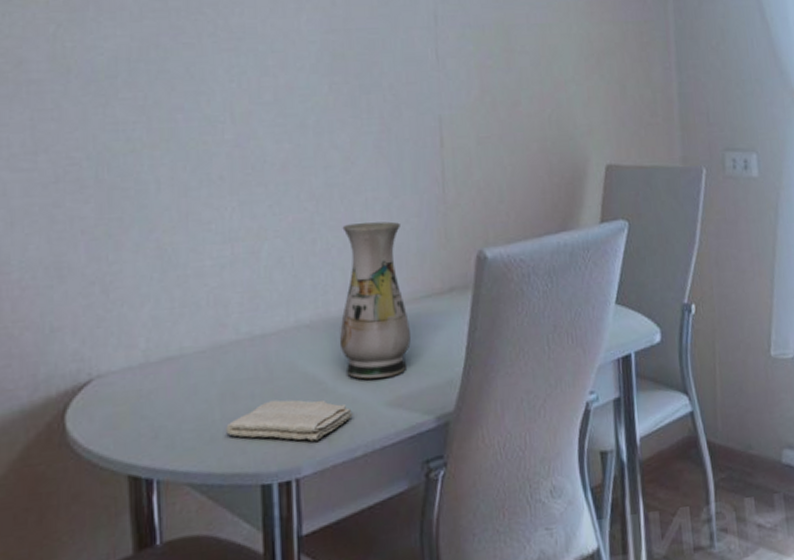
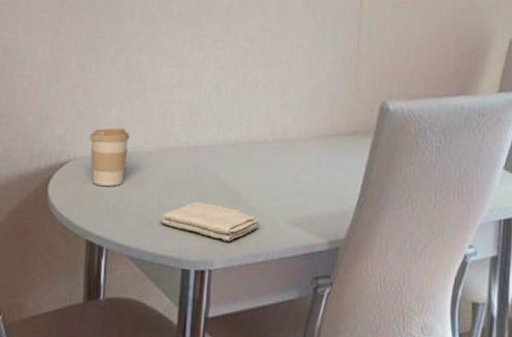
coffee cup: none [116,328,172,404] -> present [89,128,130,186]
vase: present [339,221,411,379] -> none [256,64,317,200]

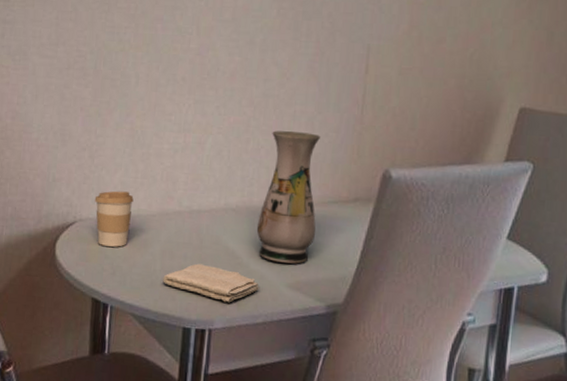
vase: none [256,64,317,200] -> present [256,131,320,264]

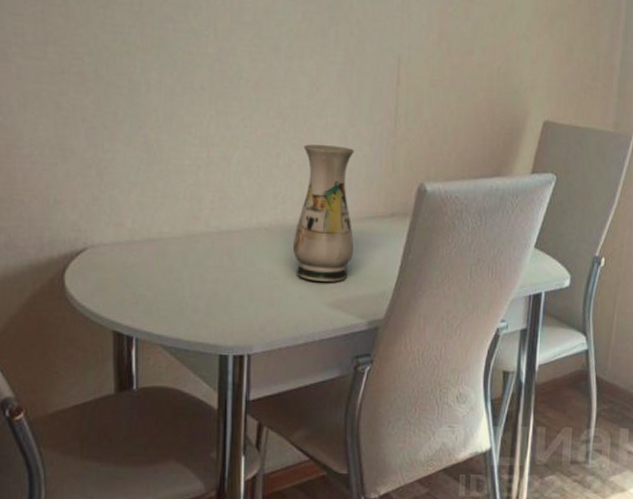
coffee cup: present [94,191,134,247] -> none [107,212,154,274]
washcloth: present [163,263,259,303] -> none [194,287,299,326]

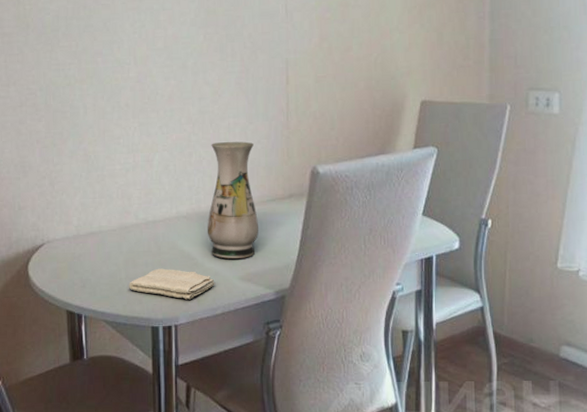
washcloth: none [194,287,299,326] -> present [129,268,215,300]

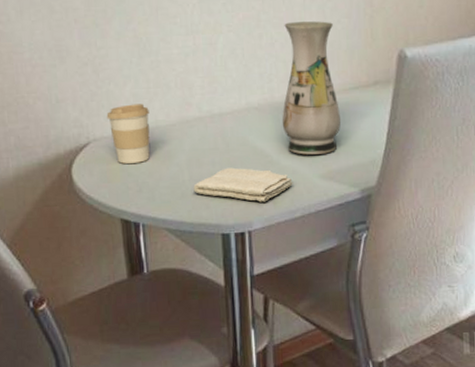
coffee cup: none [59,211,94,263] -> present [106,103,150,164]

